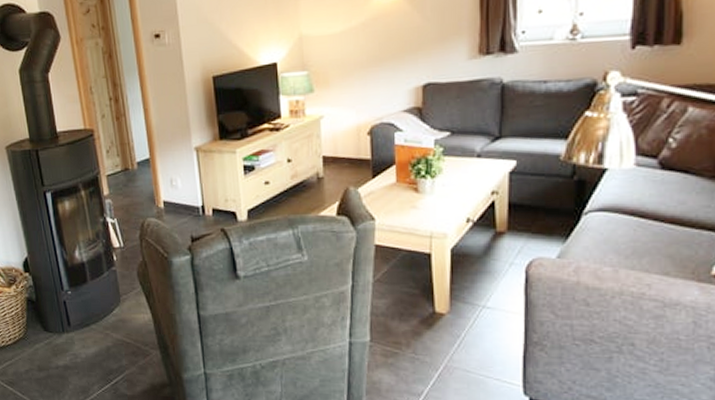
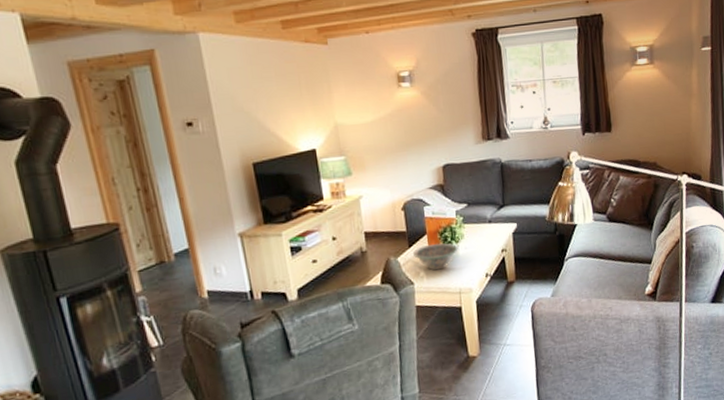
decorative bowl: none [377,176,434,207] -> present [413,243,458,271]

